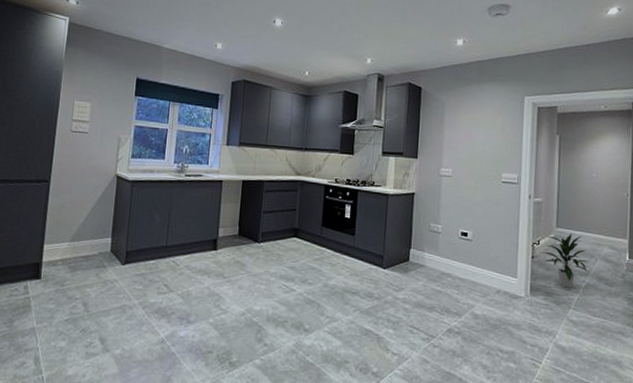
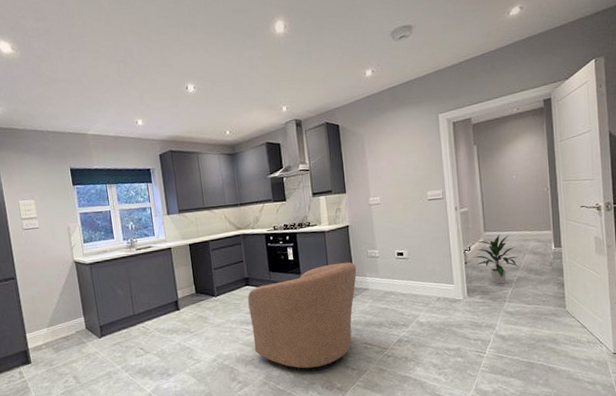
chair: none [289,231,416,349] -> present [247,262,357,372]

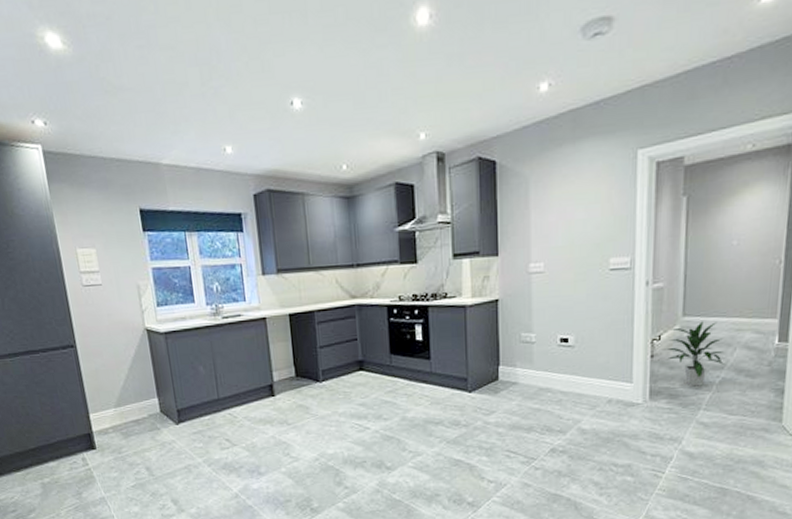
chair: present [247,262,357,372] -> none [361,347,504,482]

